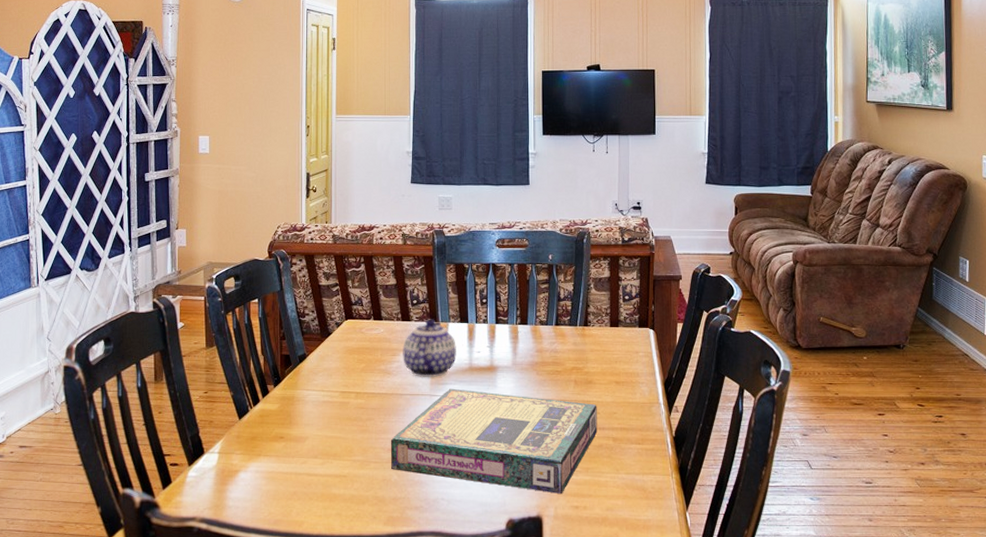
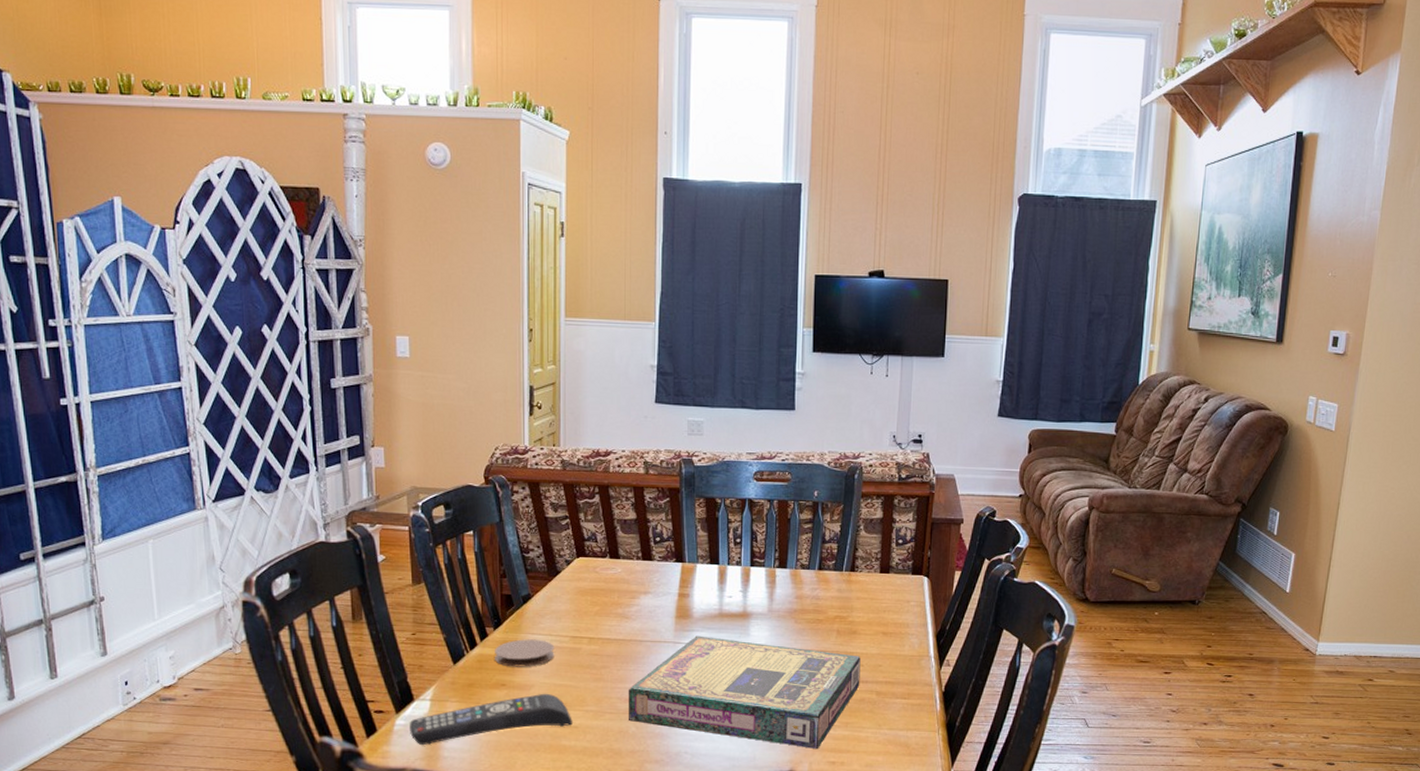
remote control: none [200,444,342,495] -> present [410,693,573,745]
coaster: none [275,395,326,421] -> present [495,639,555,667]
teapot: present [403,319,457,378] -> none [643,559,705,624]

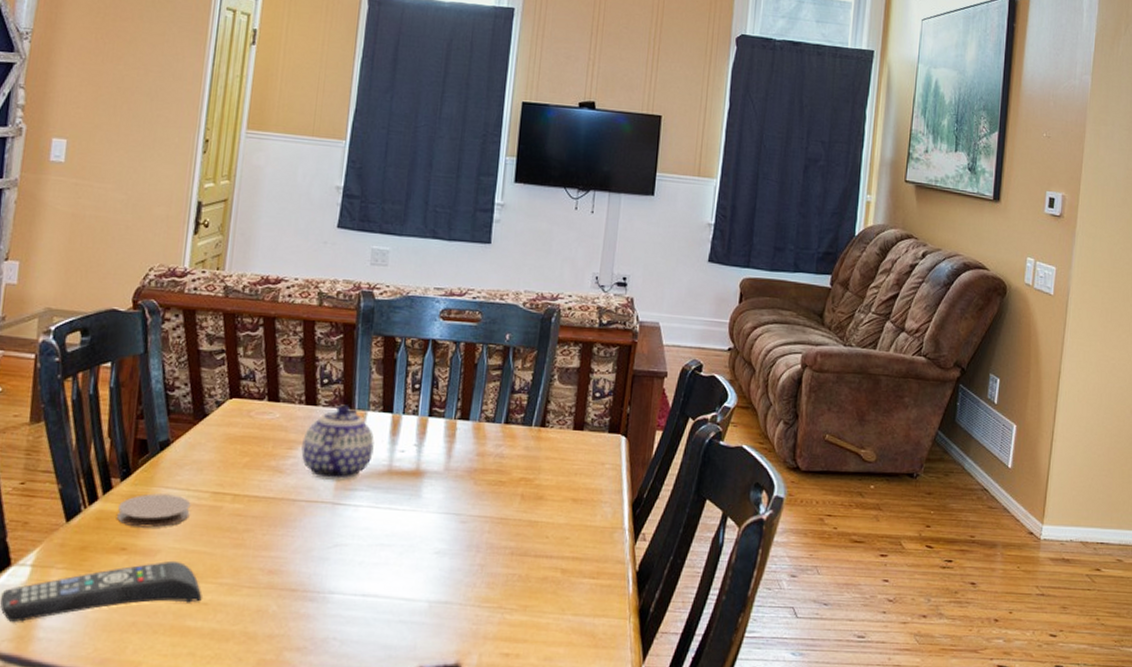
video game box: present [629,635,861,749] -> none [270,496,546,637]
teapot: none [643,559,705,624] -> present [301,404,375,482]

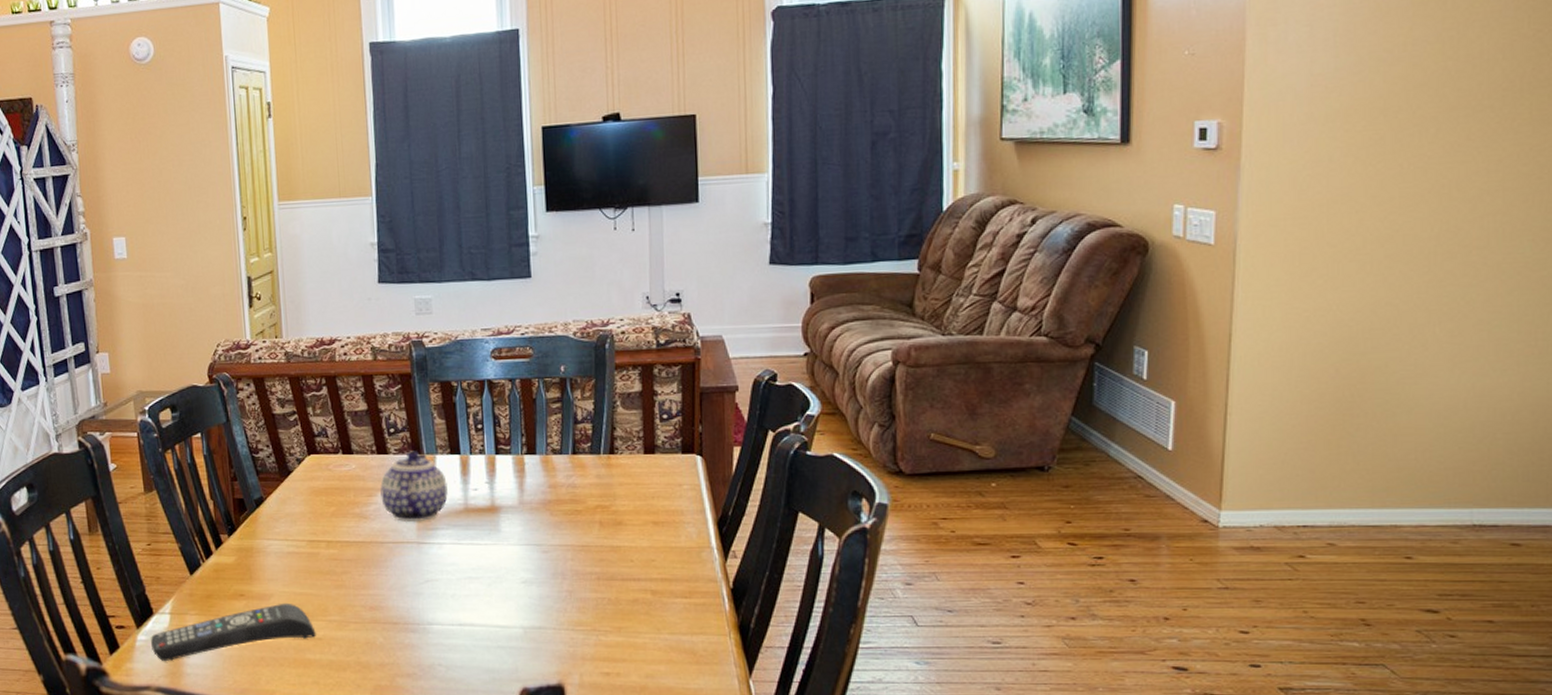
coaster: present [117,493,191,528] -> none [231,545,292,576]

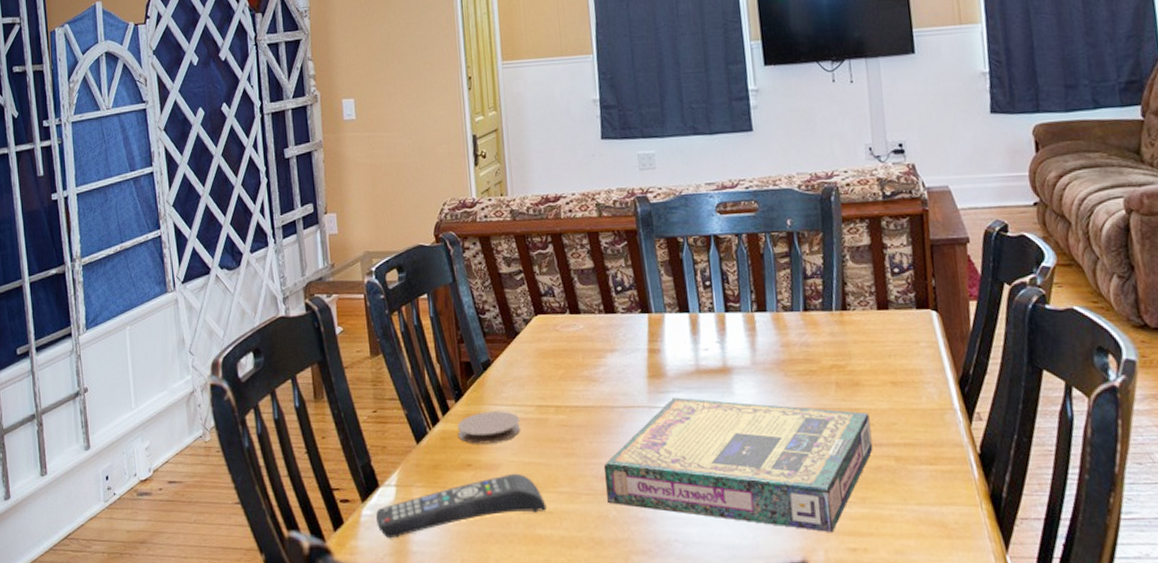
coaster: none [231,545,292,576] -> present [458,411,521,444]
video game box: none [373,534,631,658] -> present [604,397,873,532]
teapot: present [380,451,448,522] -> none [609,309,678,385]

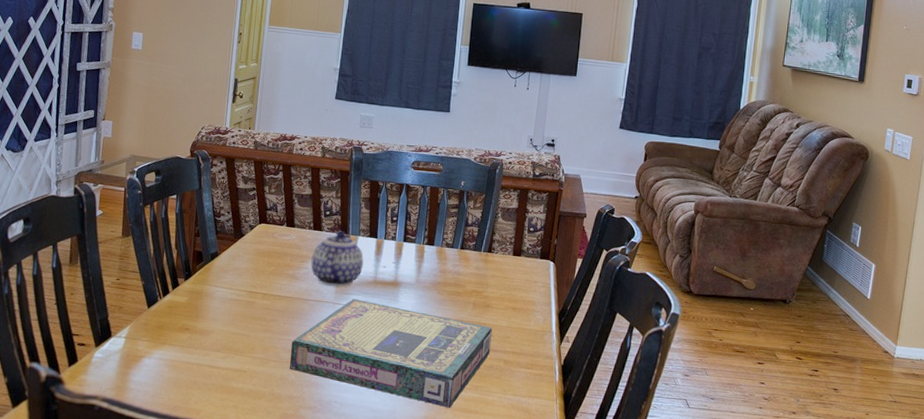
remote control: present [376,473,546,538] -> none [105,339,242,377]
coaster: present [458,411,521,444] -> none [183,290,233,315]
teapot: none [609,309,678,385] -> present [311,231,364,287]

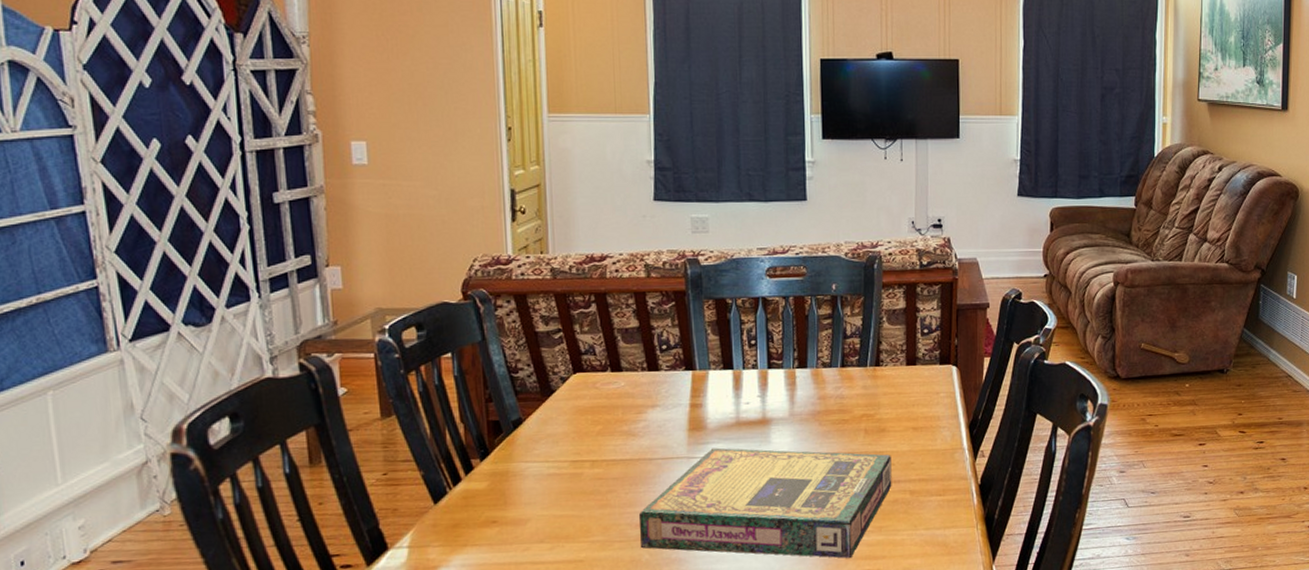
teapot: present [311,231,364,287] -> none [650,367,720,437]

